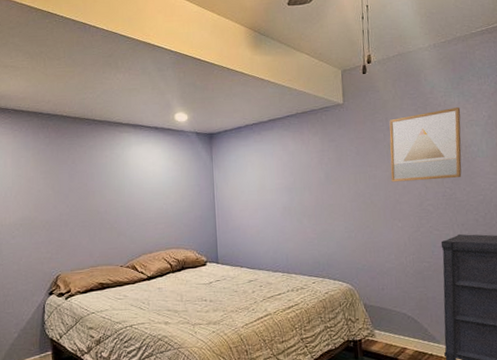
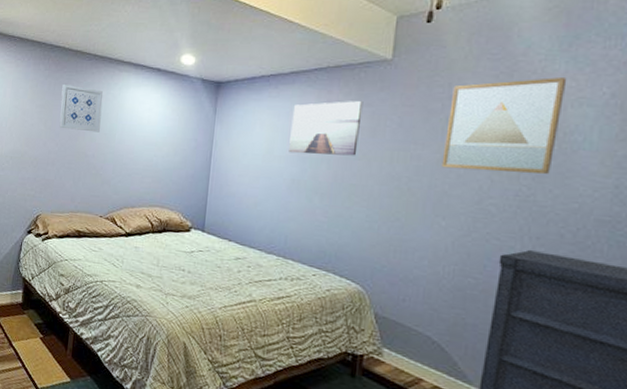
wall art: none [65,148,109,191] -> present [59,83,103,133]
wall art: none [275,137,330,186] -> present [289,100,363,156]

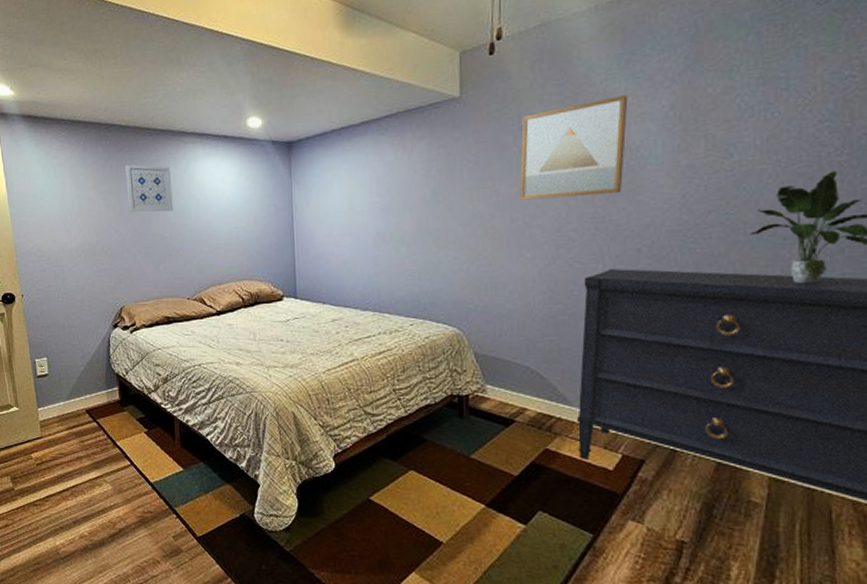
wall art: present [289,100,363,156] -> none [369,142,438,206]

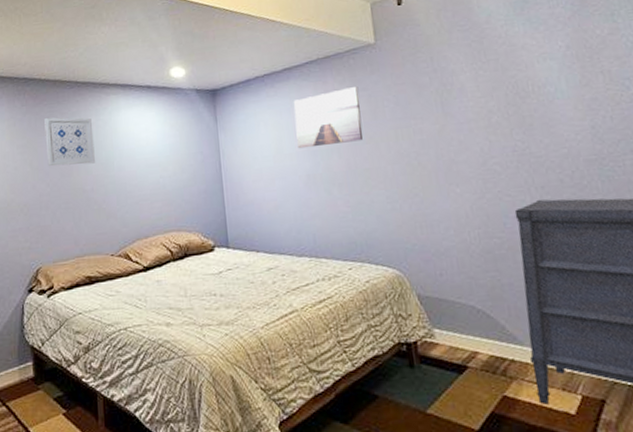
wall art: none [369,142,438,206] -> present [293,85,363,149]
wall art: present [520,95,628,201] -> none [435,38,537,138]

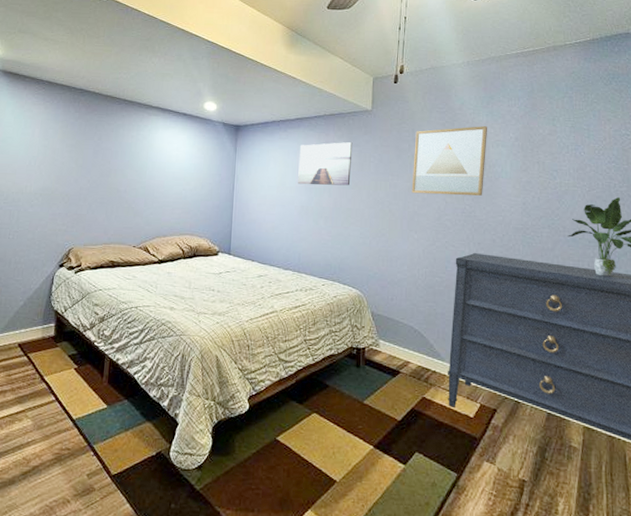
wall art: present [44,117,95,166] -> none [90,125,133,170]
wall art: none [435,38,537,138] -> present [411,126,488,196]

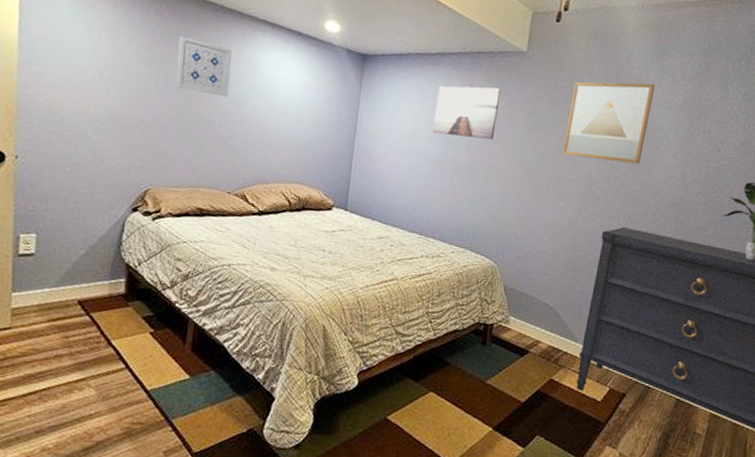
wall art: none [90,125,133,170] -> present [175,35,232,97]

